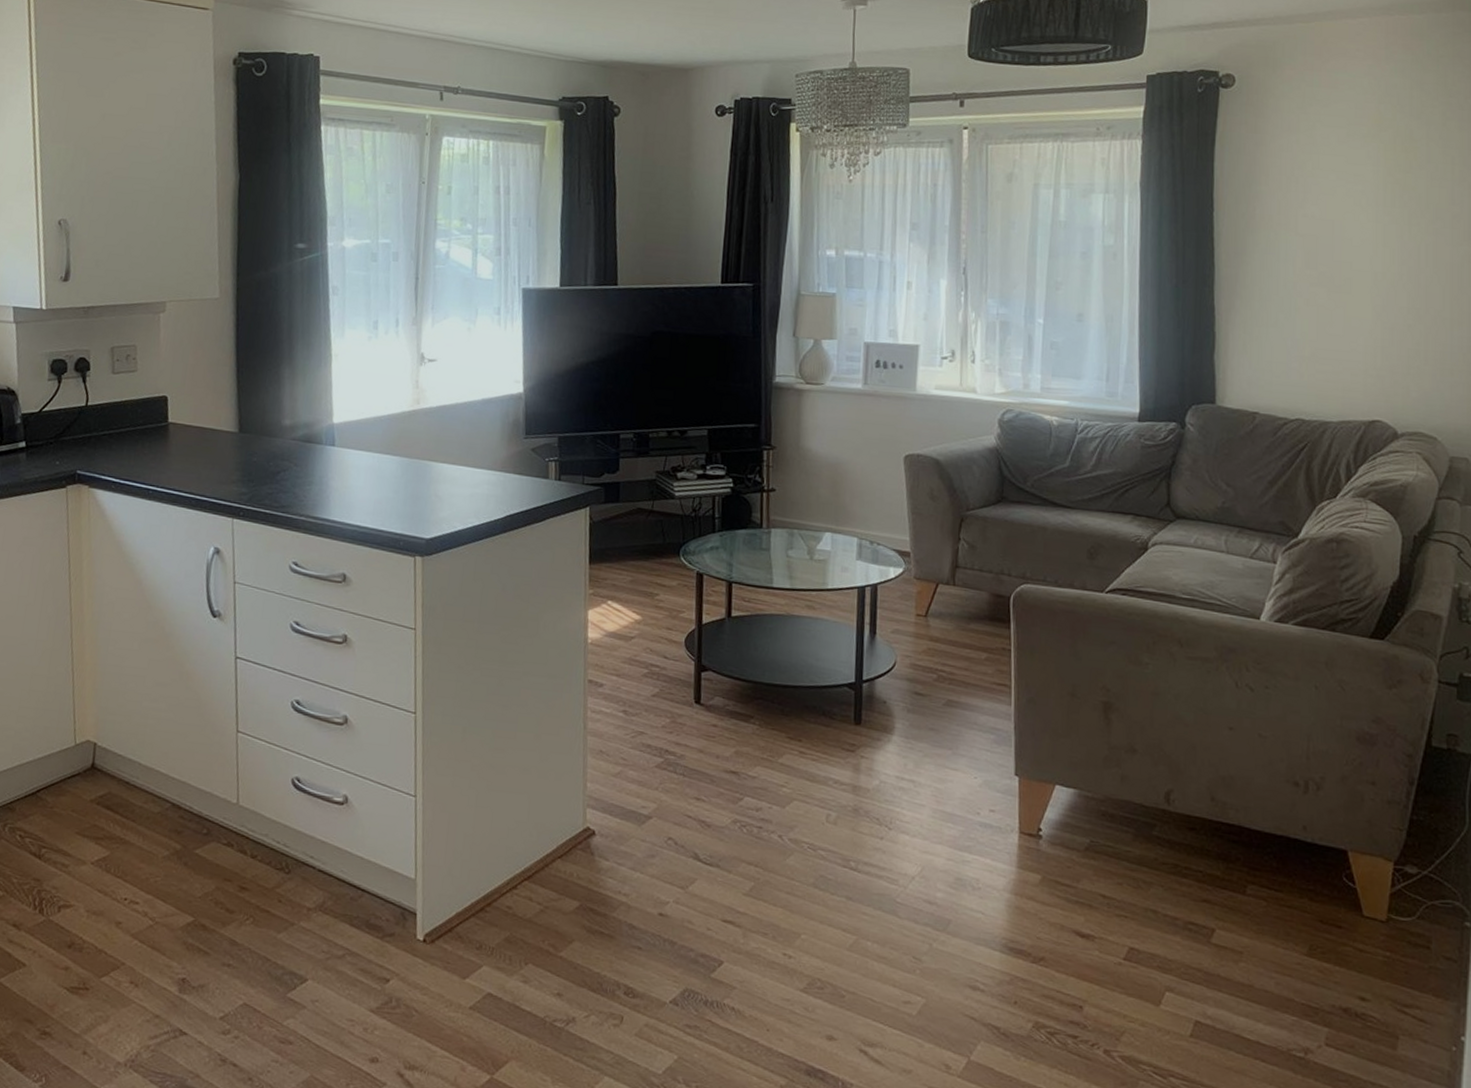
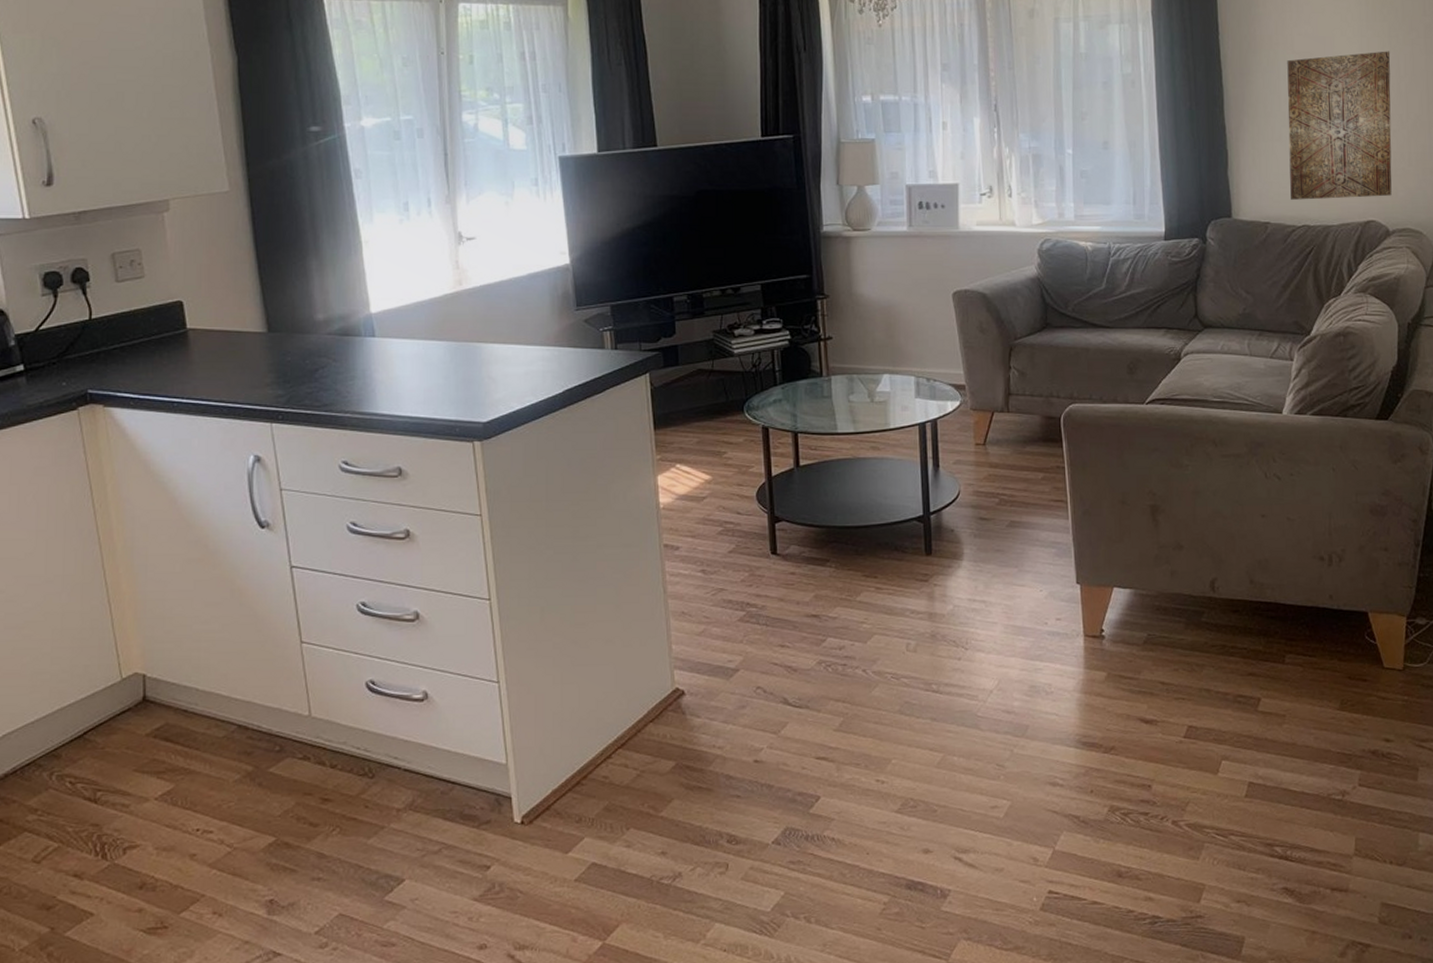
wall art: none [1284,239,1410,396] -> present [1287,51,1392,200]

